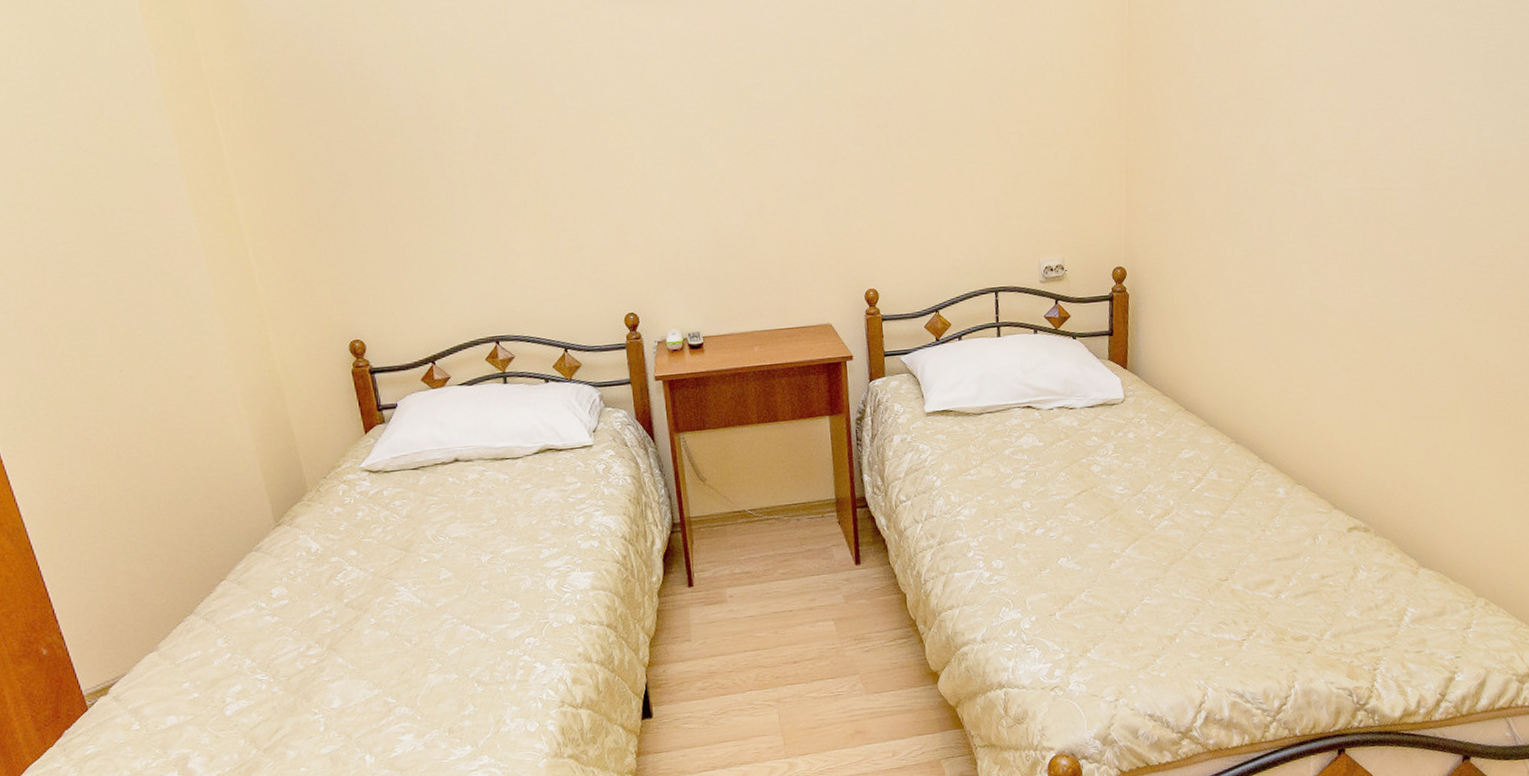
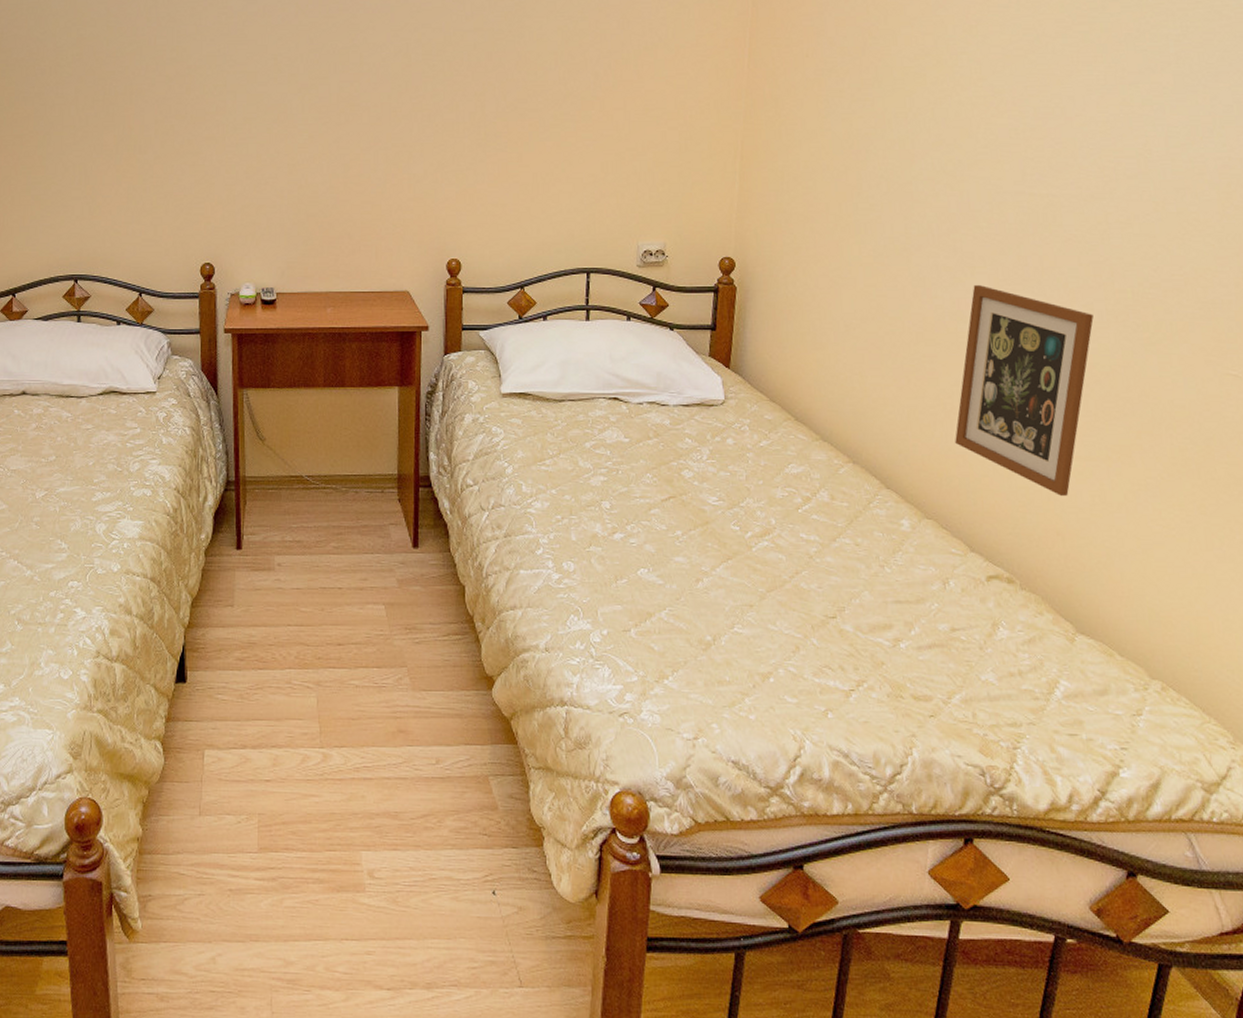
picture frame: none [1318,274,1425,453] -> present [955,285,1094,496]

